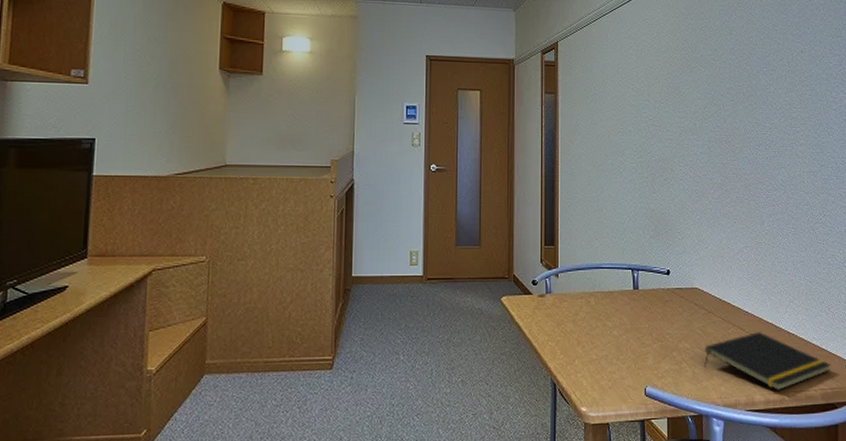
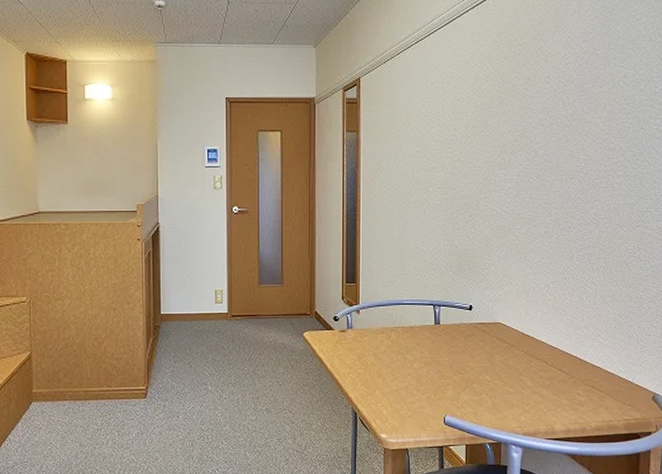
notepad: present [703,332,831,390] -> none [504,365,637,420]

